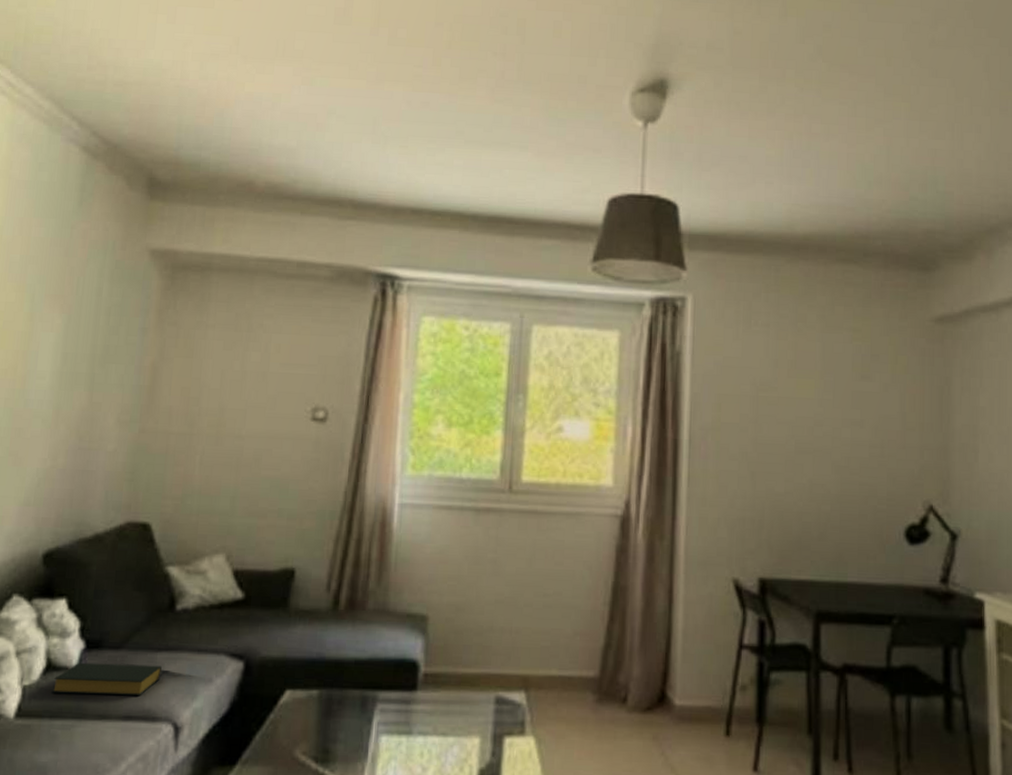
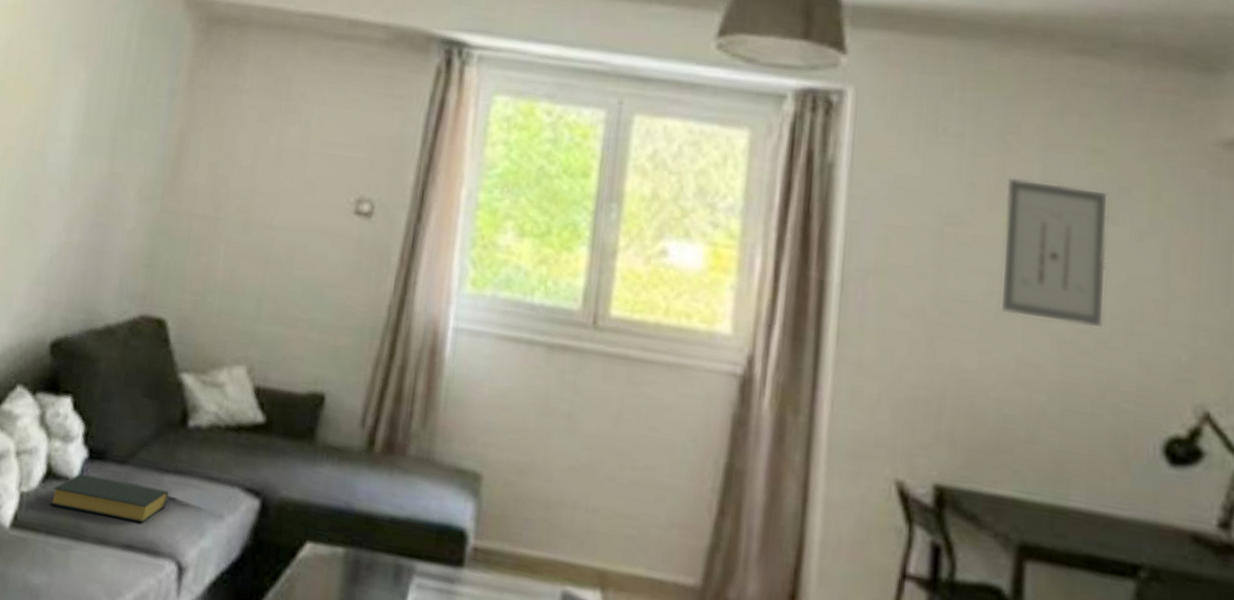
wall art: none [799,353,865,454] -> present [1002,178,1108,327]

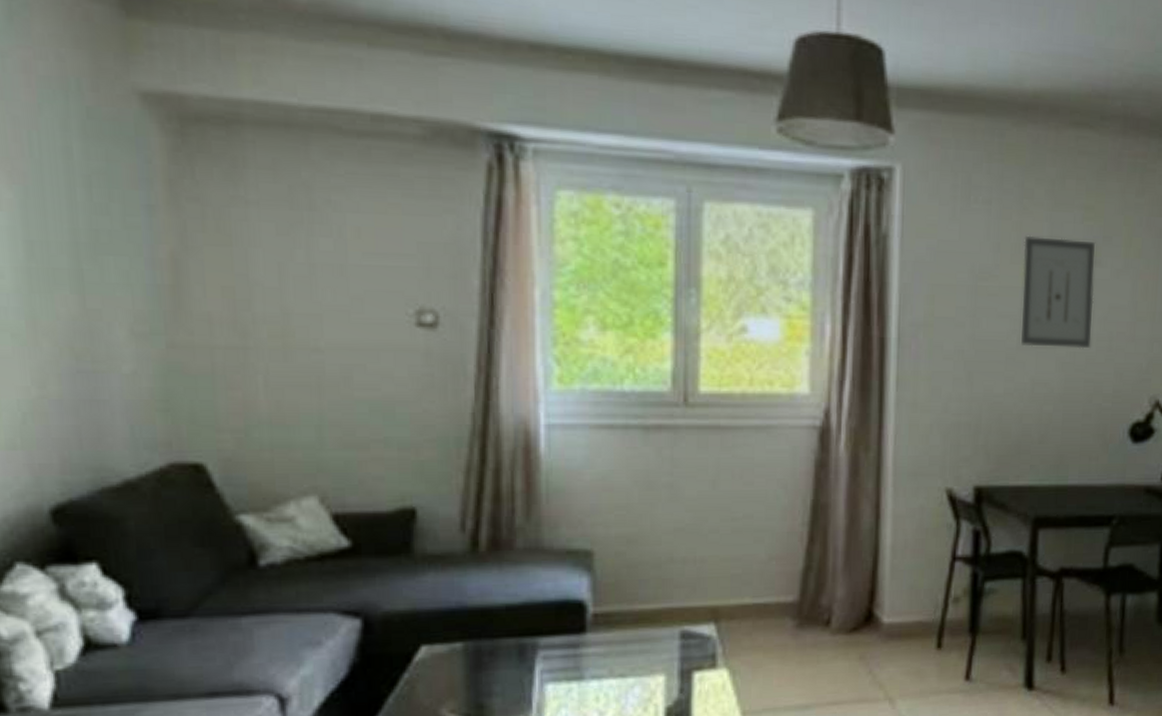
hardback book: present [50,473,169,524] -> none [98,632,251,676]

